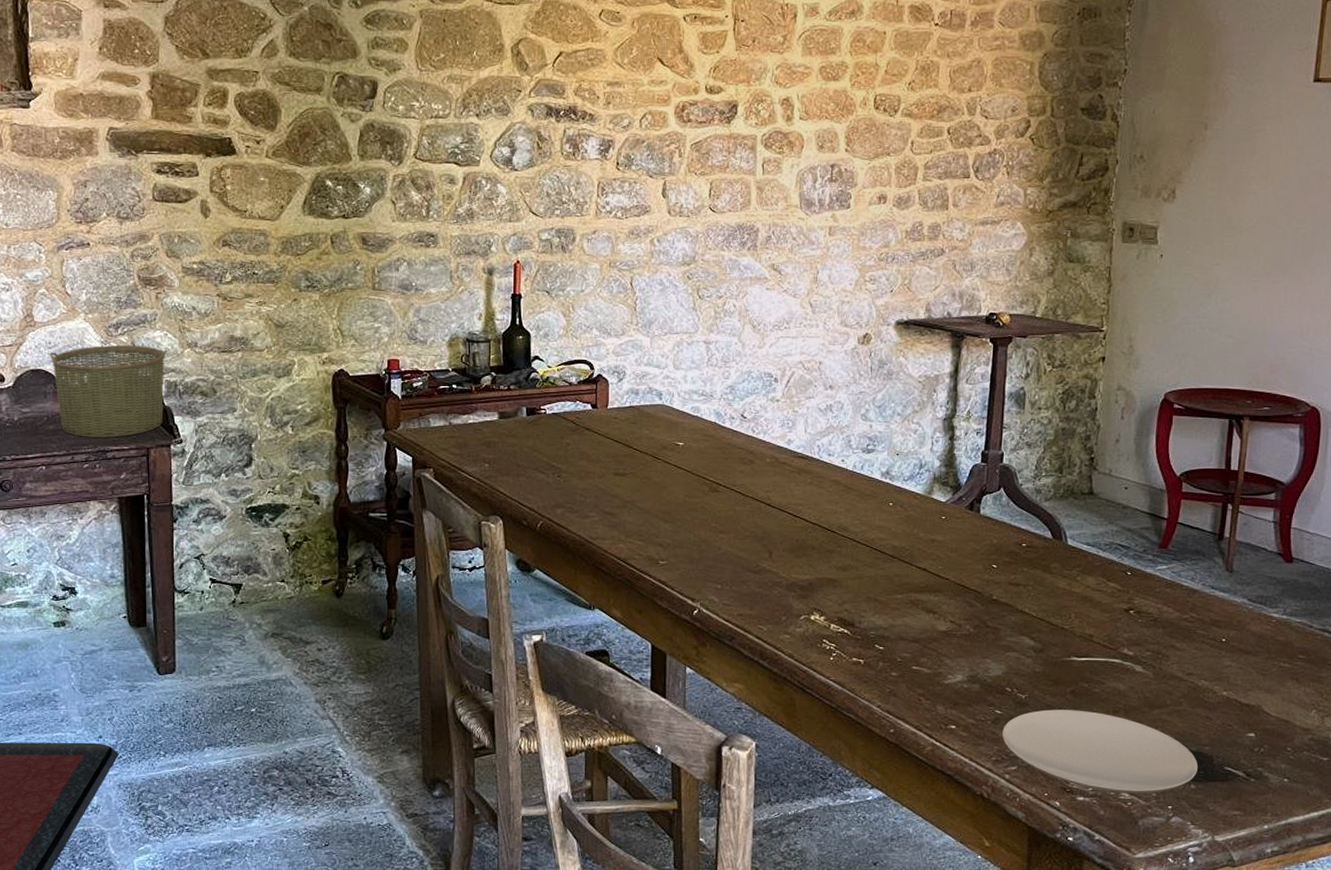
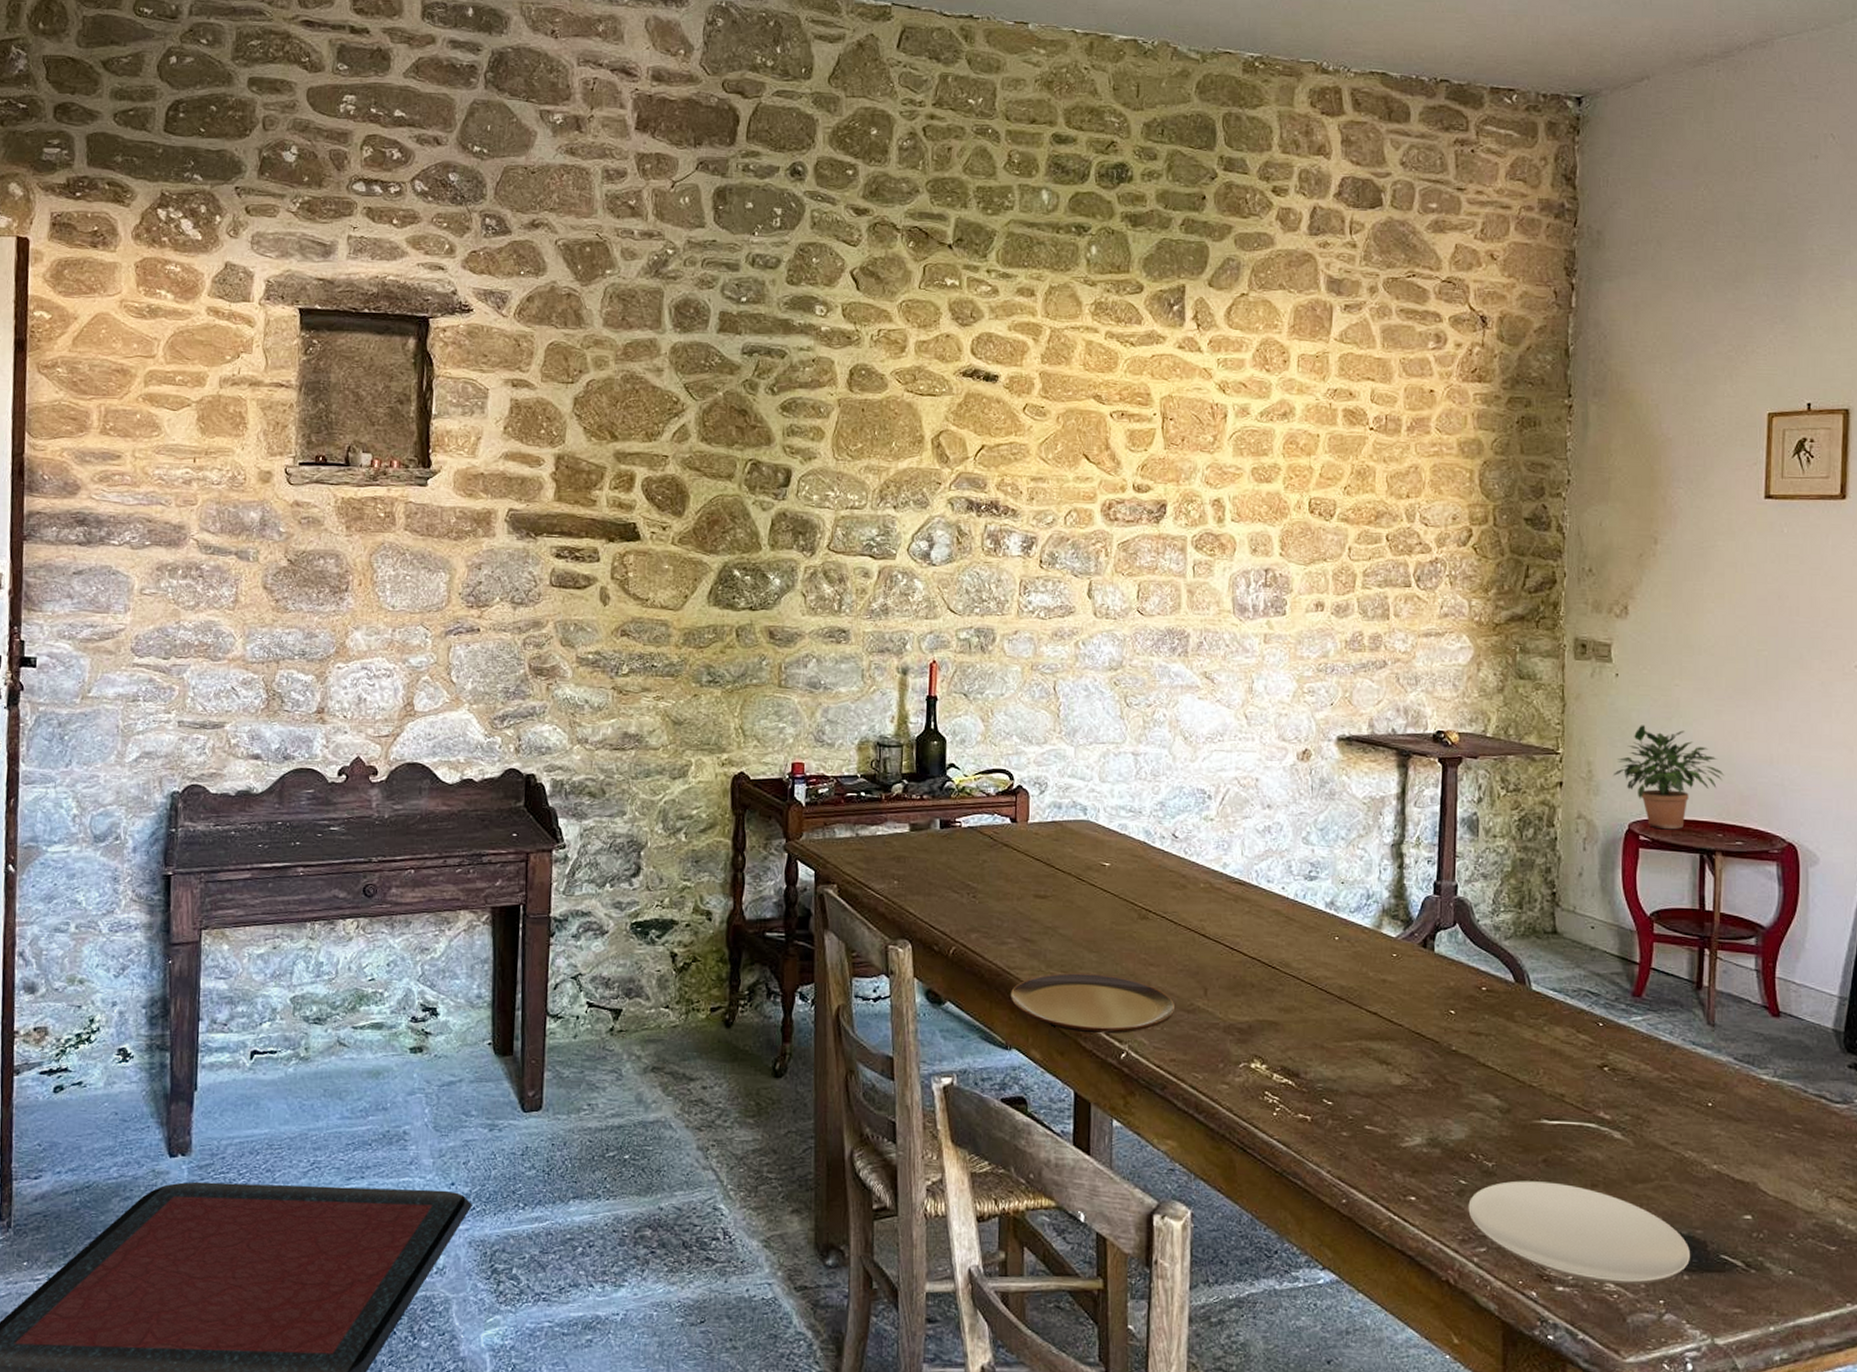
basket: present [49,345,168,438] -> none [428,738,556,840]
plate: none [594,541,743,594] -> present [1011,973,1176,1034]
potted plant: none [1152,302,1257,398] -> present [1613,725,1725,830]

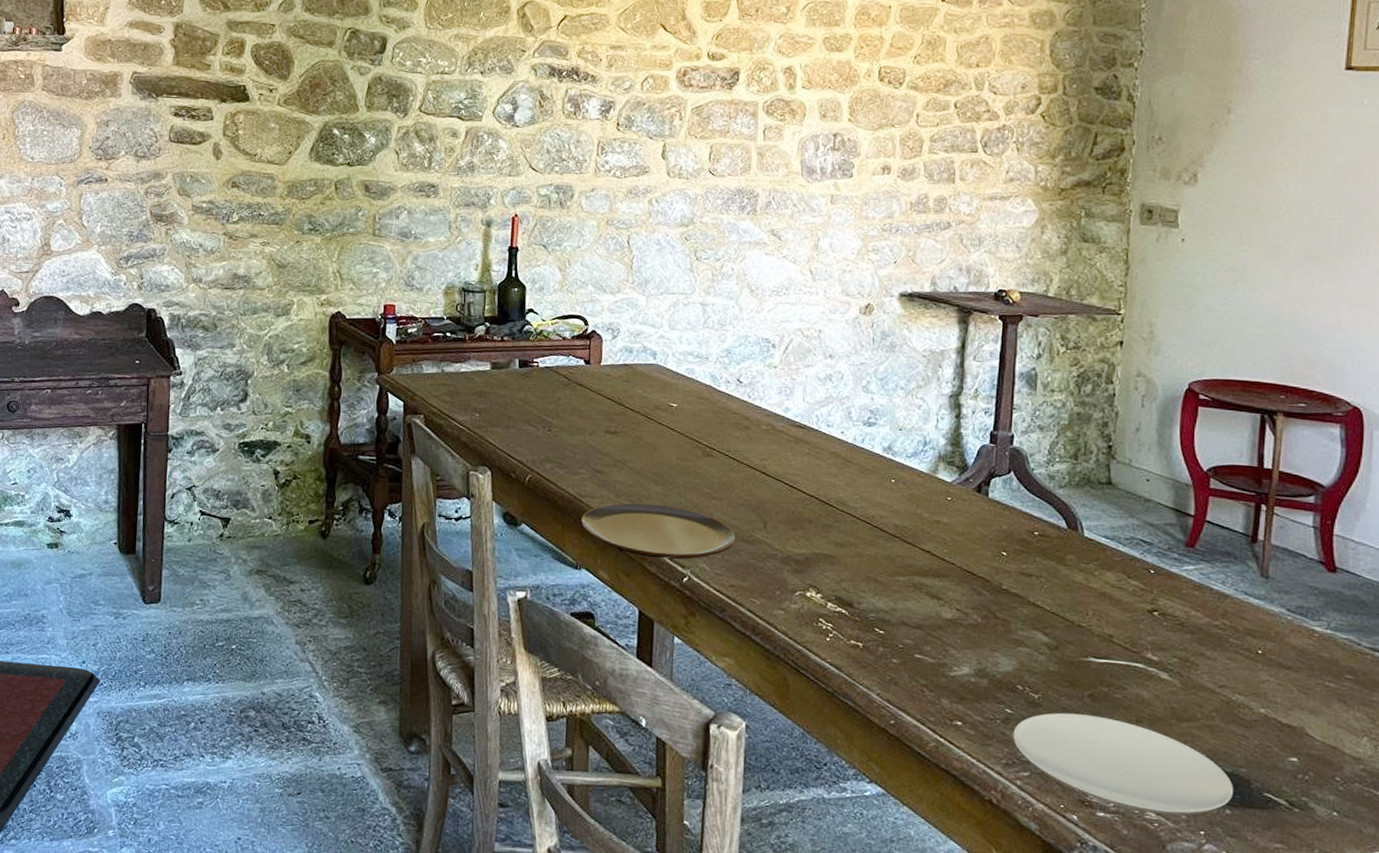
potted plant: present [1613,725,1725,830] -> none [1174,289,1290,390]

